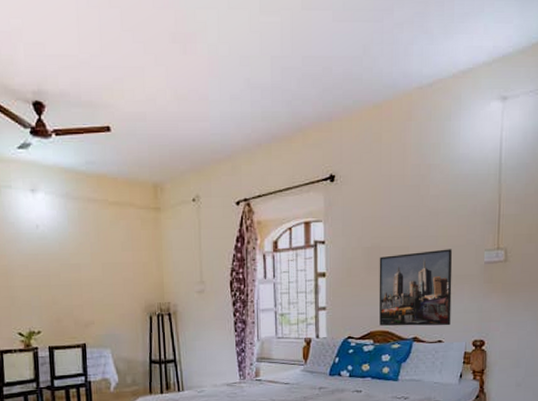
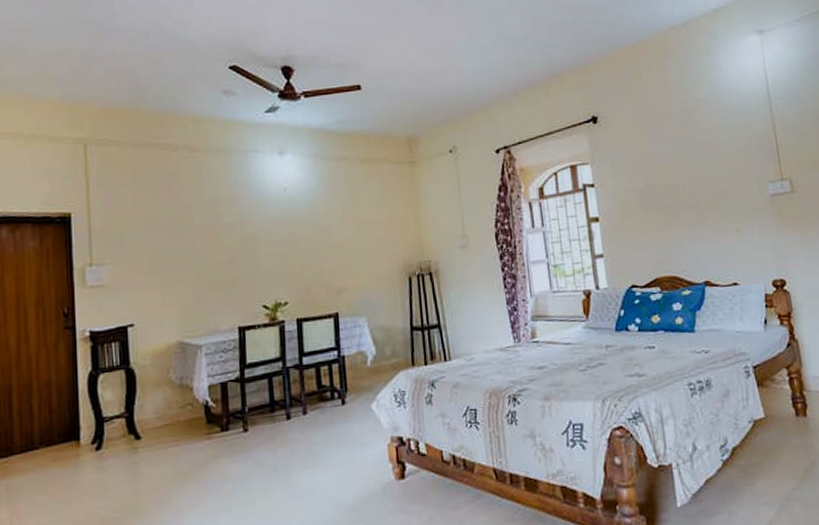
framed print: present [379,249,452,326] -> none [655,183,744,271]

